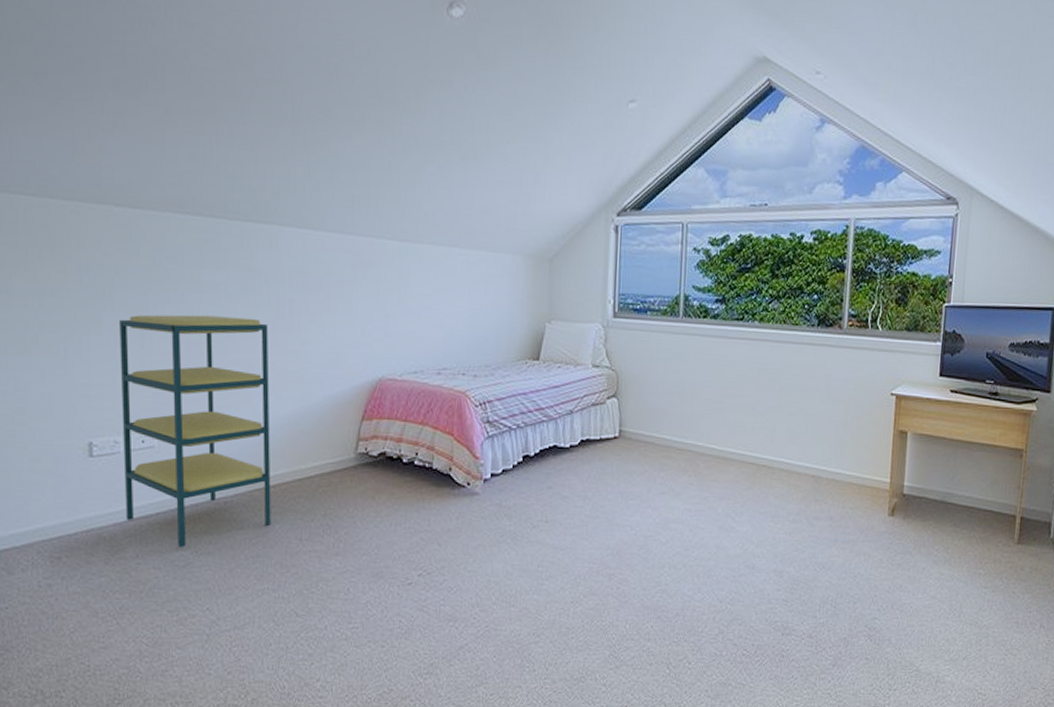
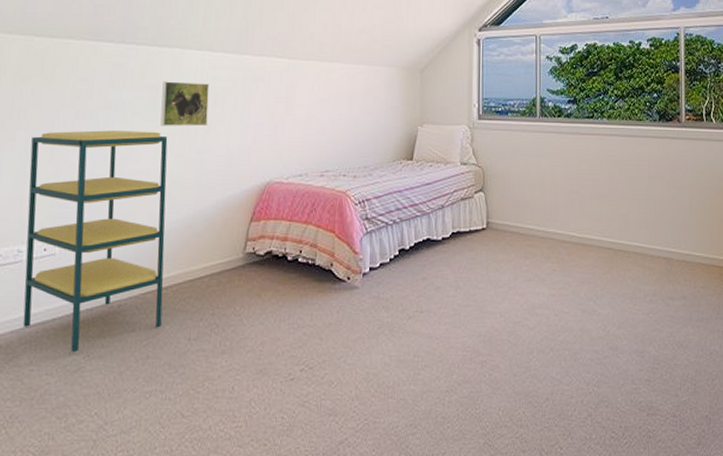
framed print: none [259,262,312,315] -> present [160,81,210,127]

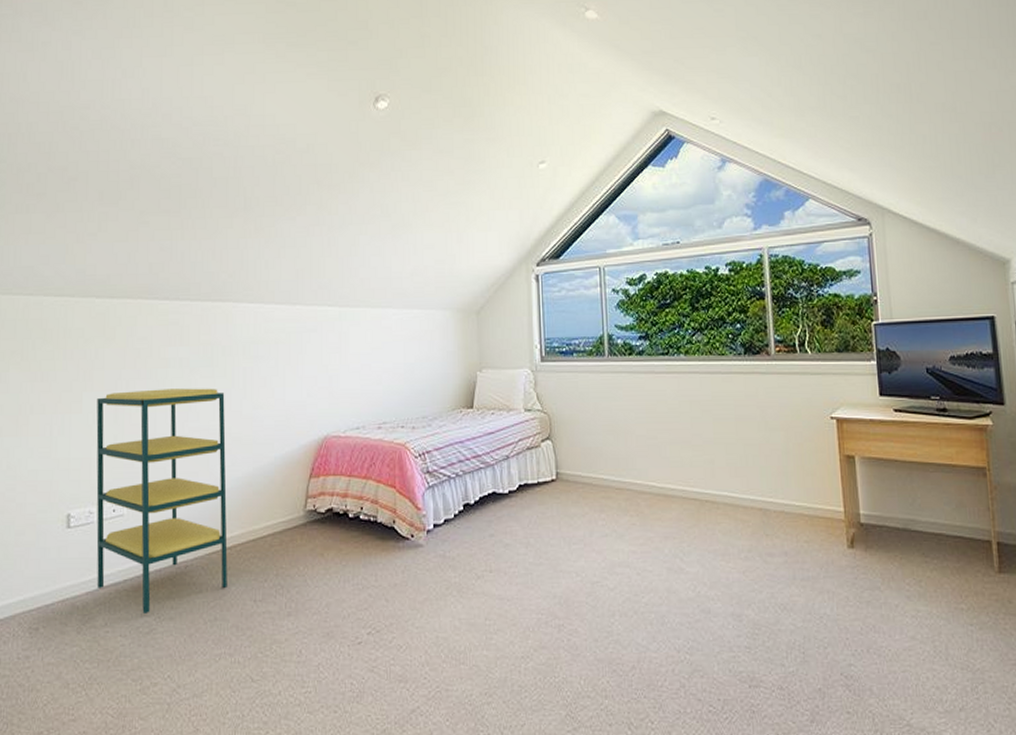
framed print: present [160,81,210,127] -> none [217,336,263,382]

